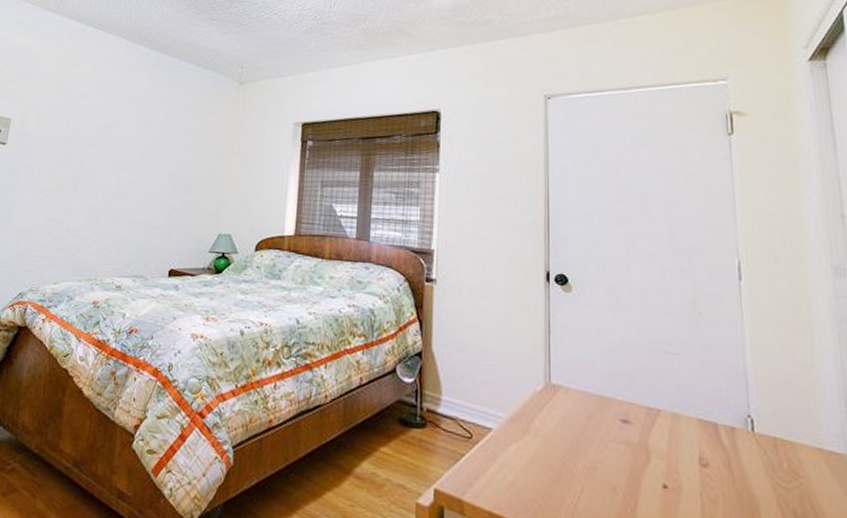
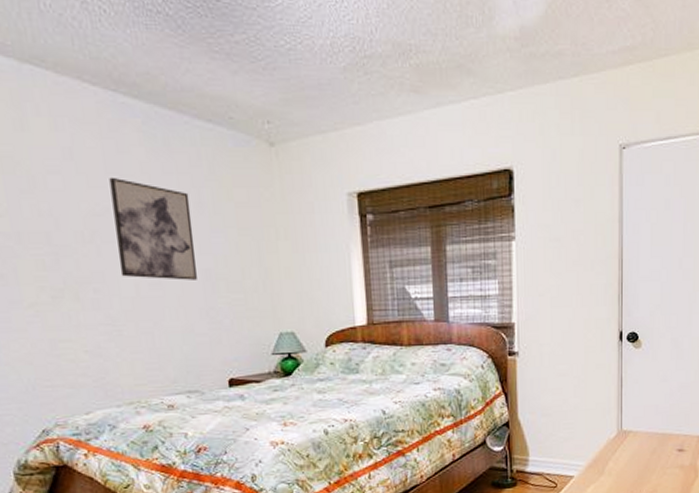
wall art: none [109,101,173,183] -> present [109,177,197,280]

